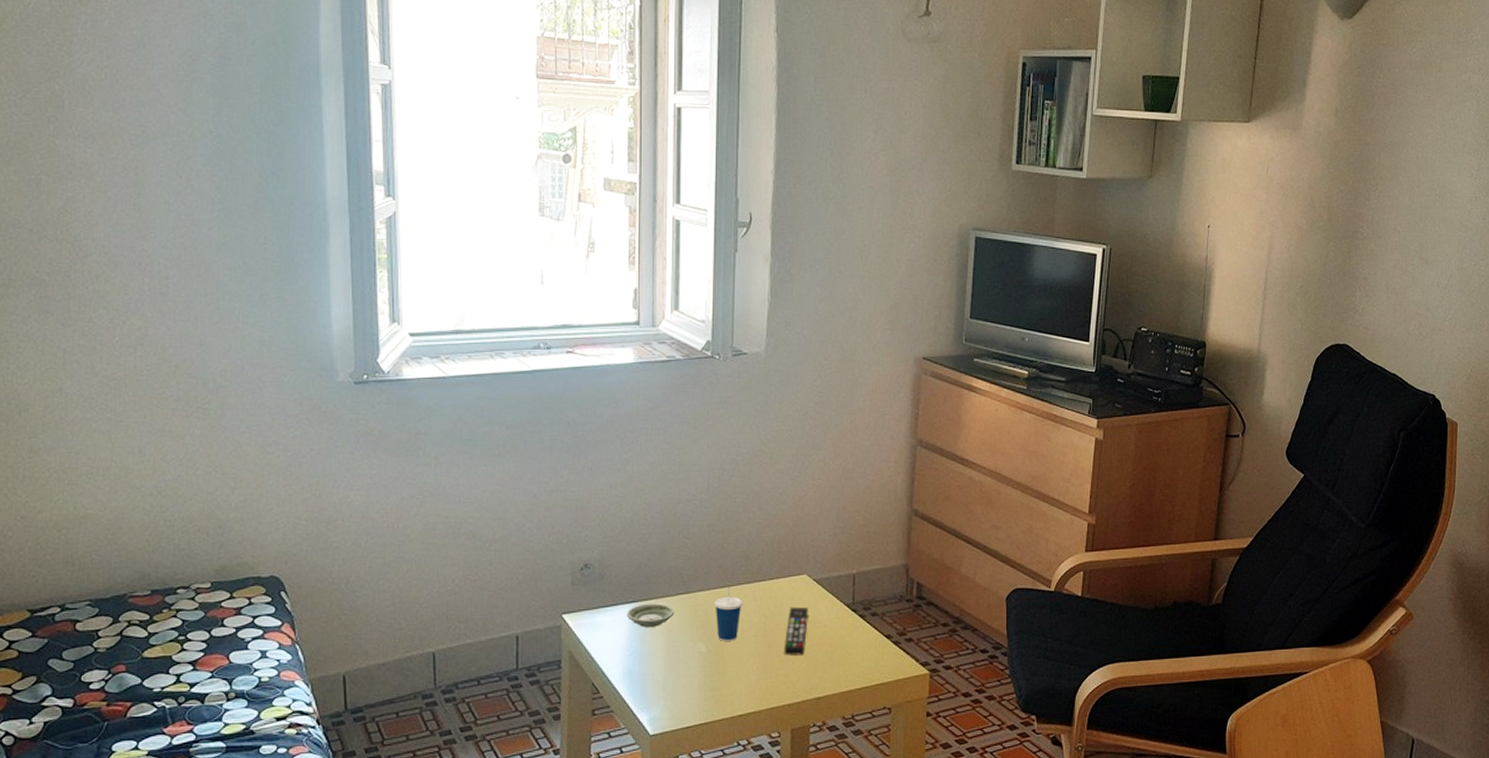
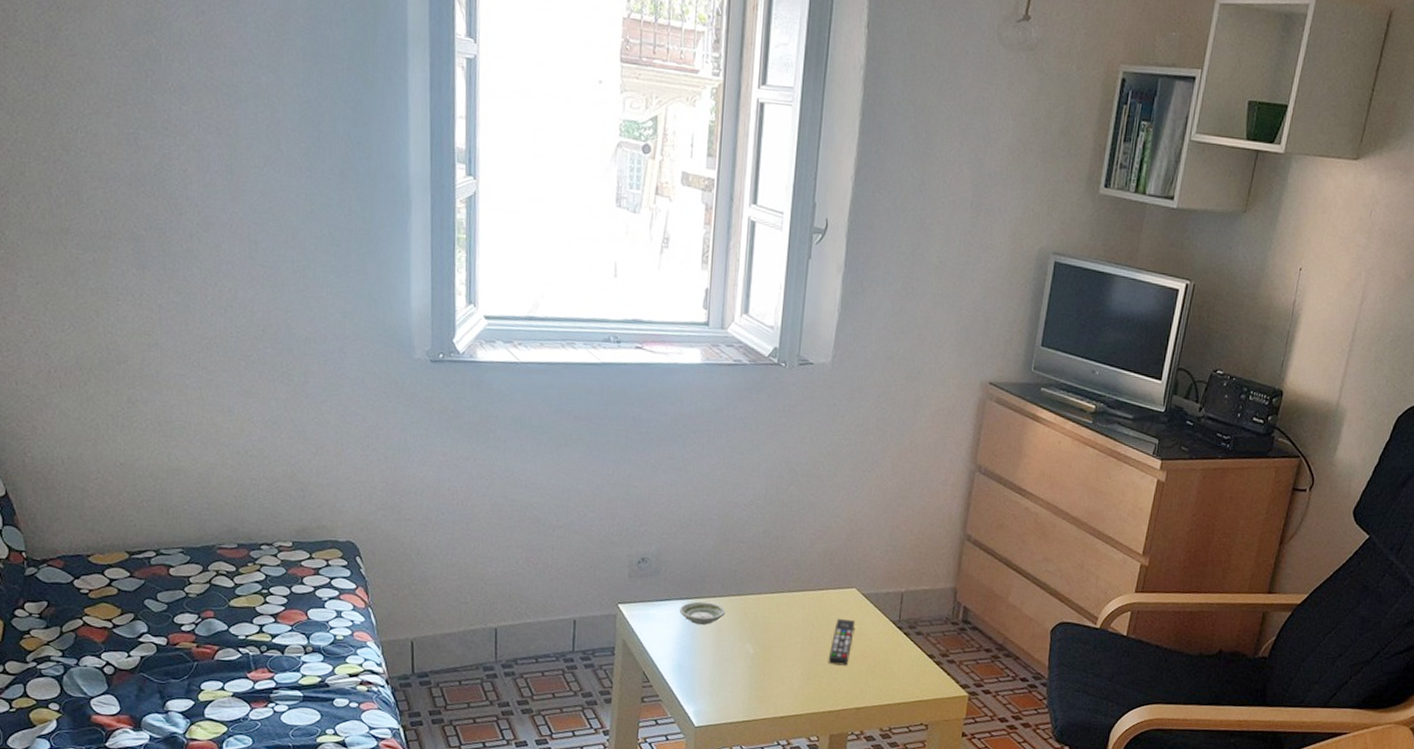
cup: present [714,585,744,641] -> none [764,591,793,646]

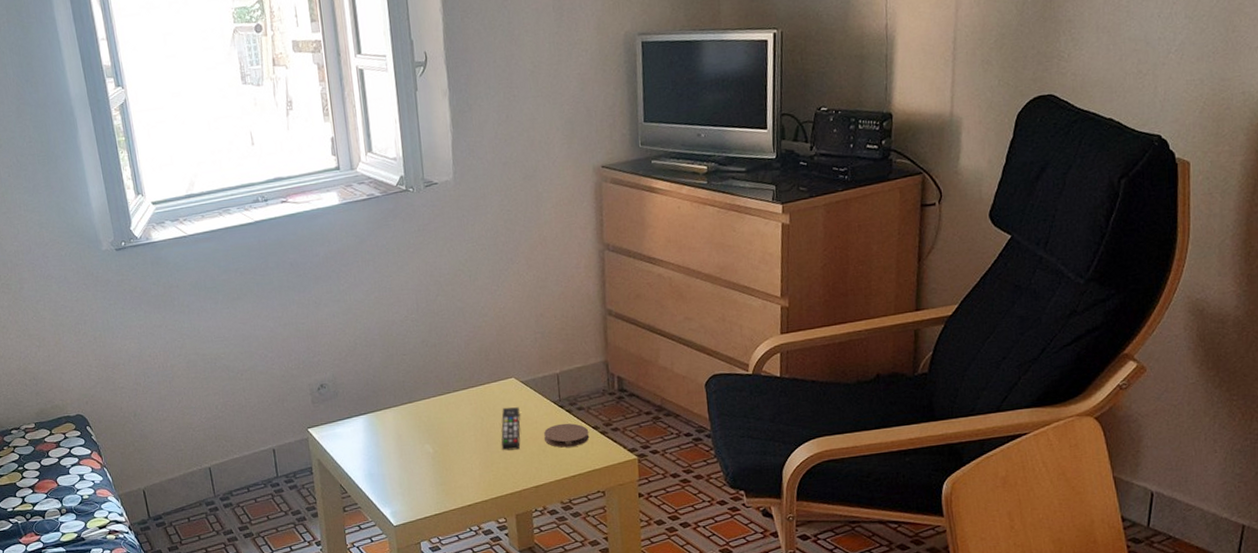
saucer: present [680,601,726,625] -> none [361,413,402,435]
coaster: none [875,645,924,673] -> present [544,423,590,448]

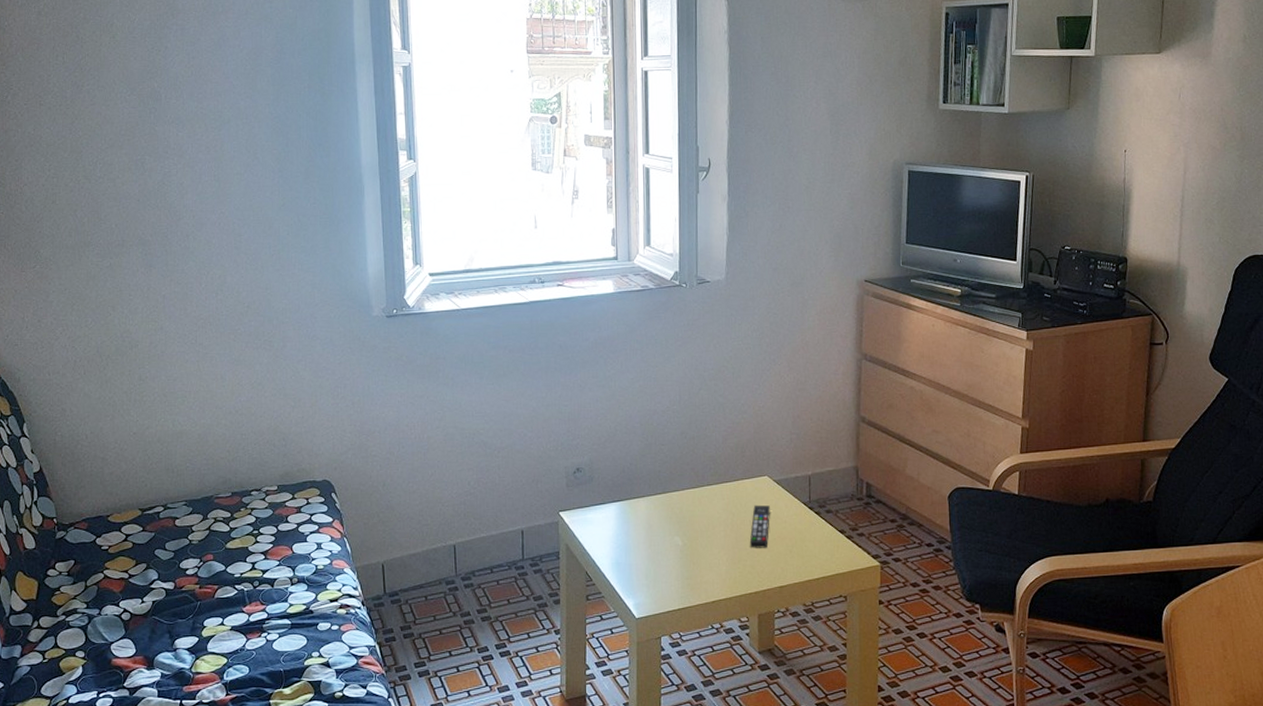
coaster: present [544,423,590,448] -> none [791,525,836,549]

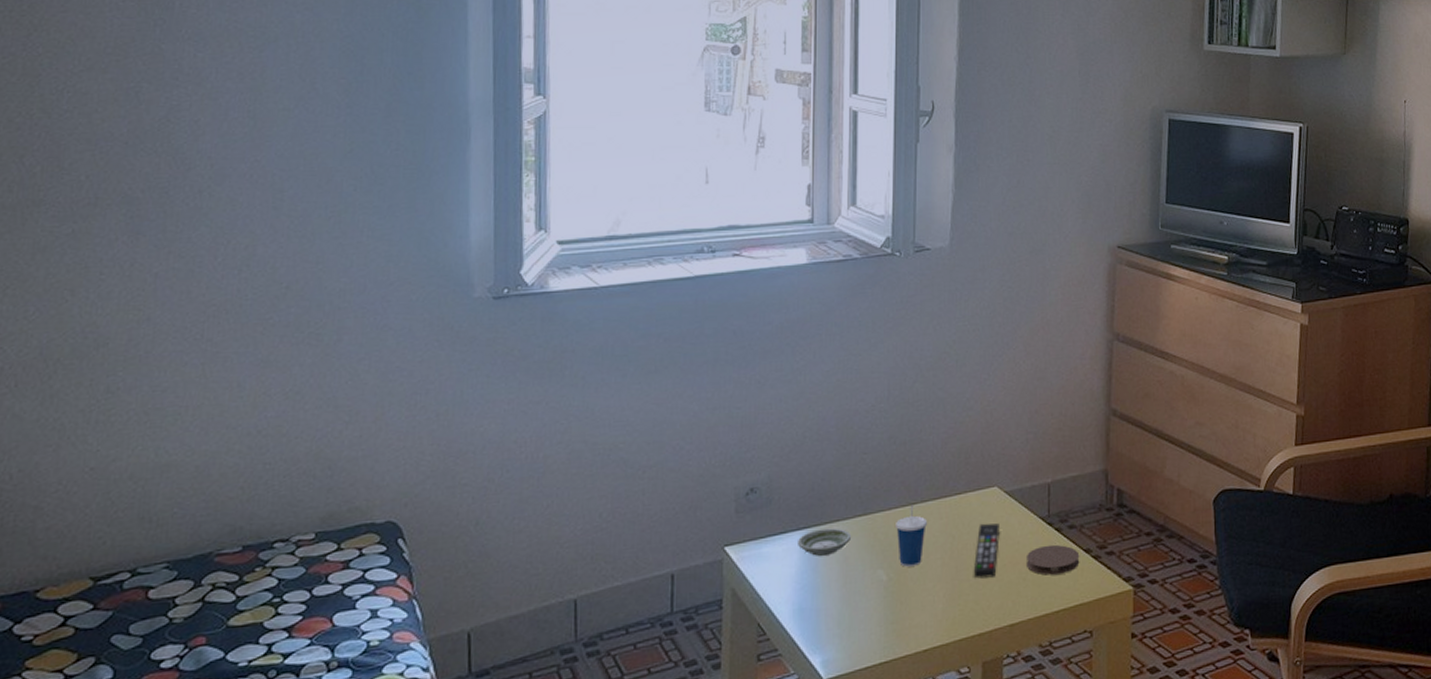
saucer: none [614,502,655,523] -> present [798,528,852,556]
cup: none [688,486,713,536] -> present [896,503,928,567]
coaster: none [791,525,836,549] -> present [1025,544,1080,575]

